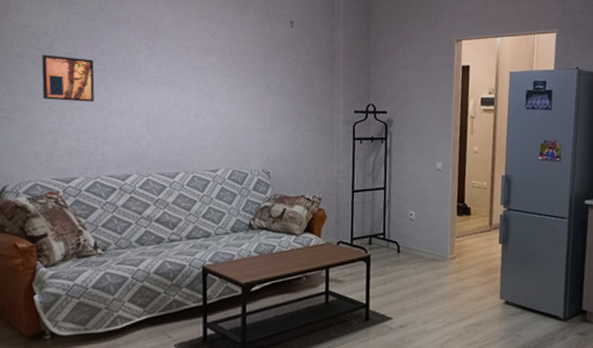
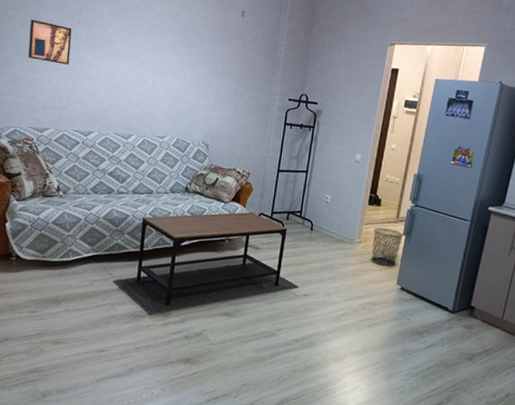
trash can: none [466,238,500,281] -> present [371,227,404,267]

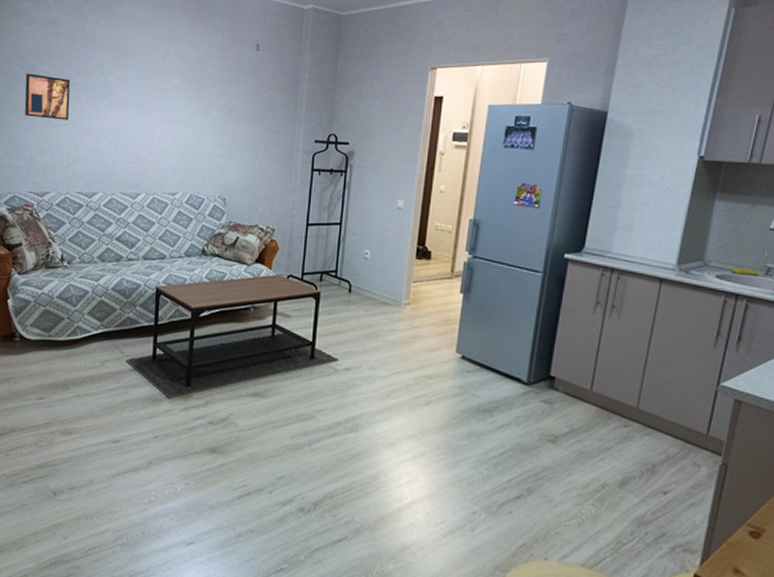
trash can: present [371,227,404,267] -> none [423,285,461,332]

